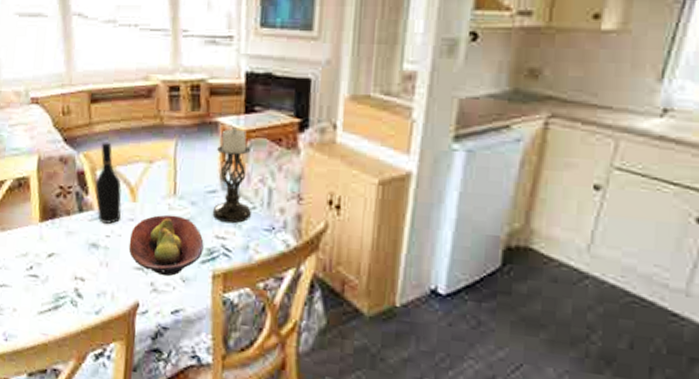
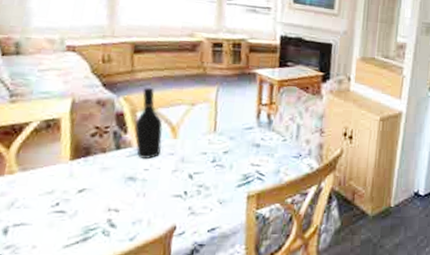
fruit bowl: present [128,214,204,276] -> none [167,148,241,201]
candle holder: present [212,127,251,224] -> none [248,77,284,153]

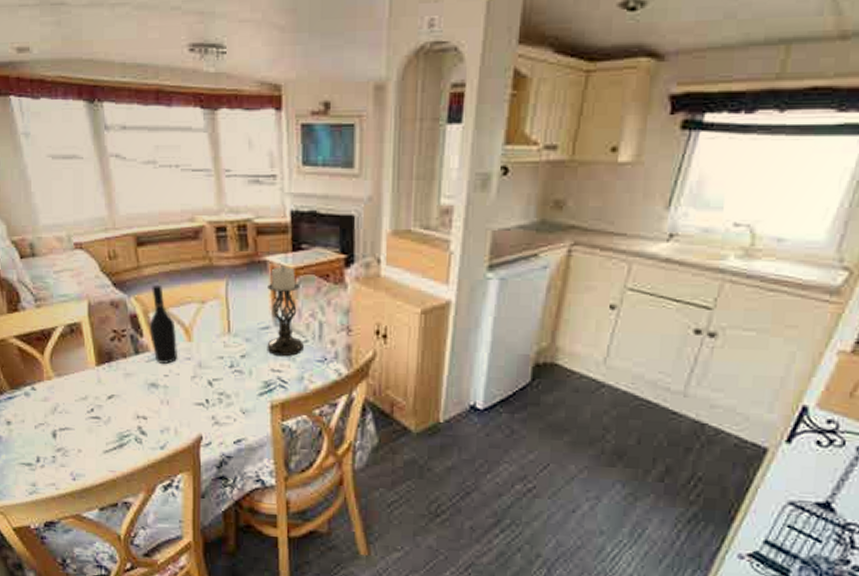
candle holder: none [248,77,284,153] -> present [267,265,304,357]

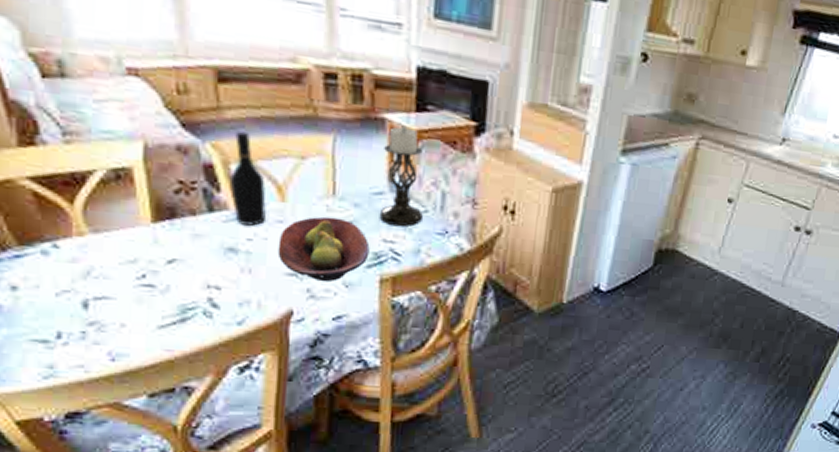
fruit bowl: none [188,352,261,410] -> present [277,216,370,282]

